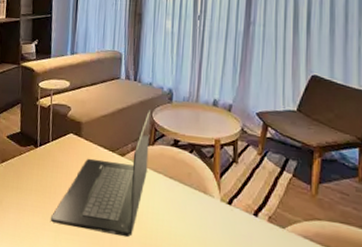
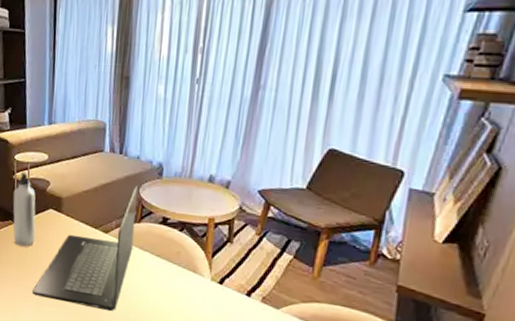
water bottle: none [34,98,57,172] -> present [13,171,36,247]

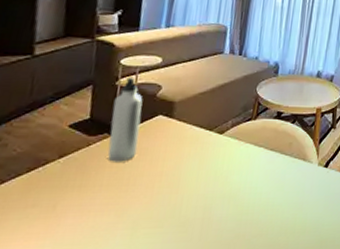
laptop: present [33,185,138,312] -> none [127,84,255,219]

